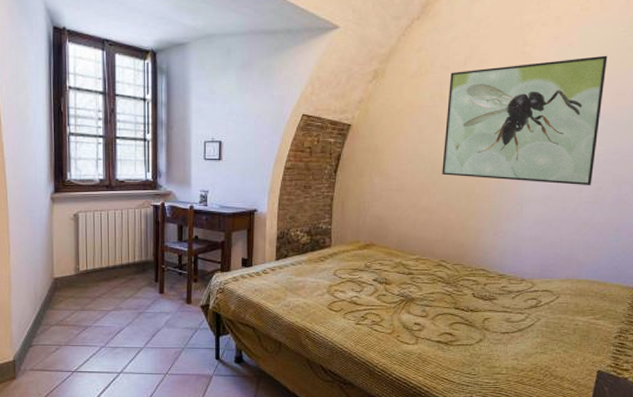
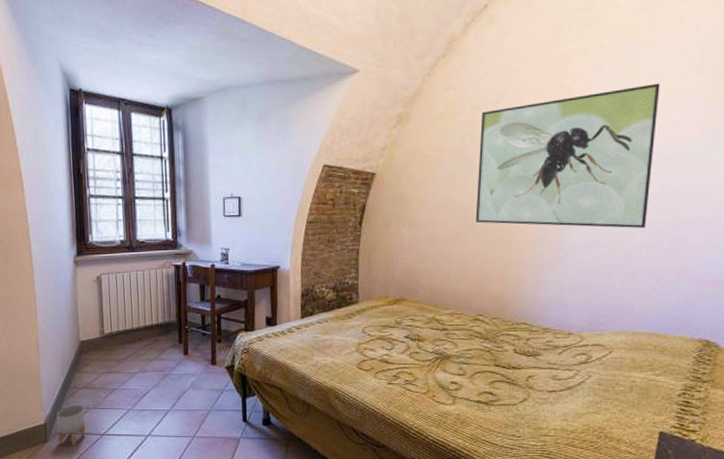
planter: none [26,341,56,383] -> present [56,404,86,446]

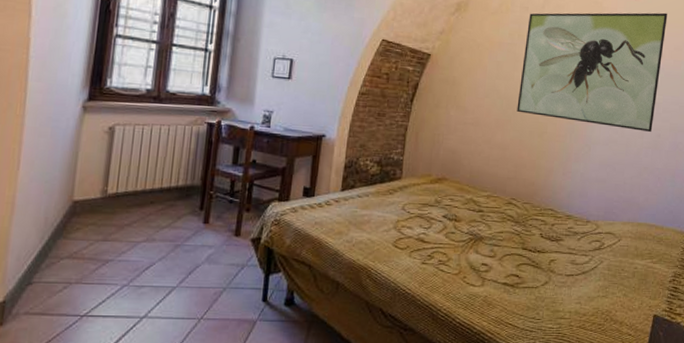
planter: present [56,404,86,446] -> none [18,278,64,330]

